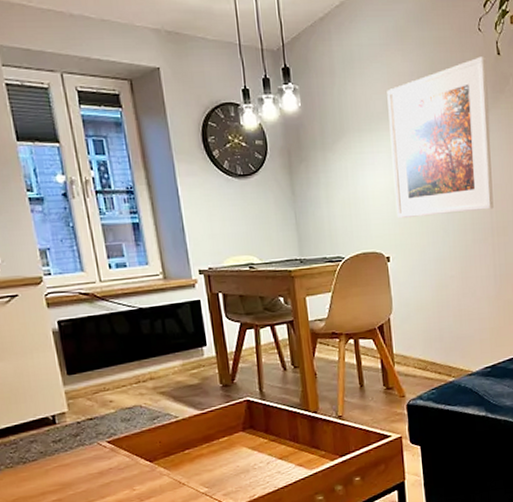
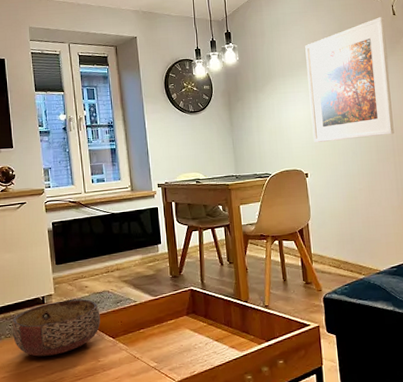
bowl: none [13,416,133,489] -> present [12,299,100,357]

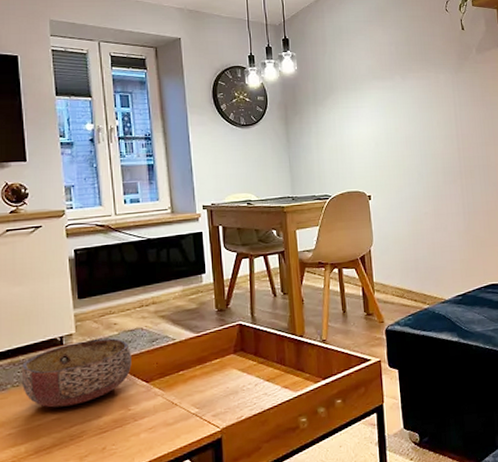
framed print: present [305,17,394,142] -> none [370,31,462,162]

